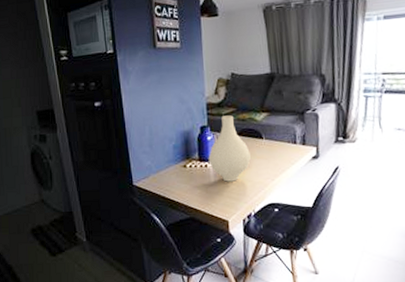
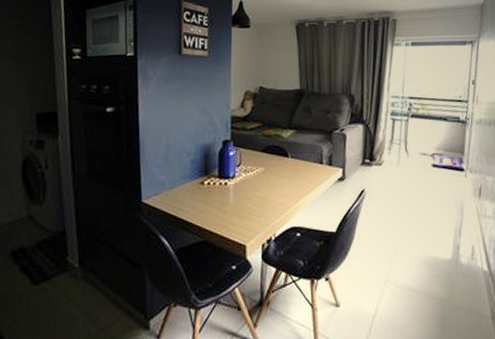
vase: present [208,115,251,182] -> none [229,130,274,202]

